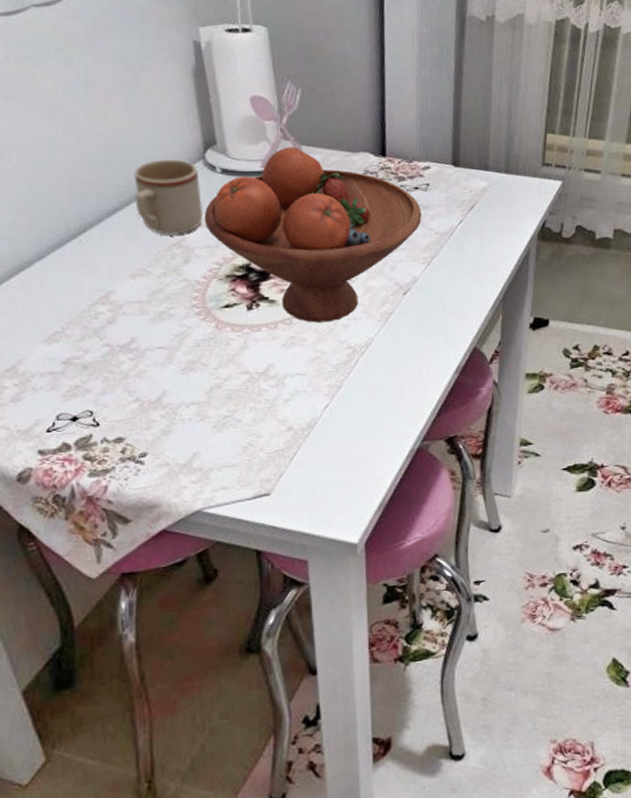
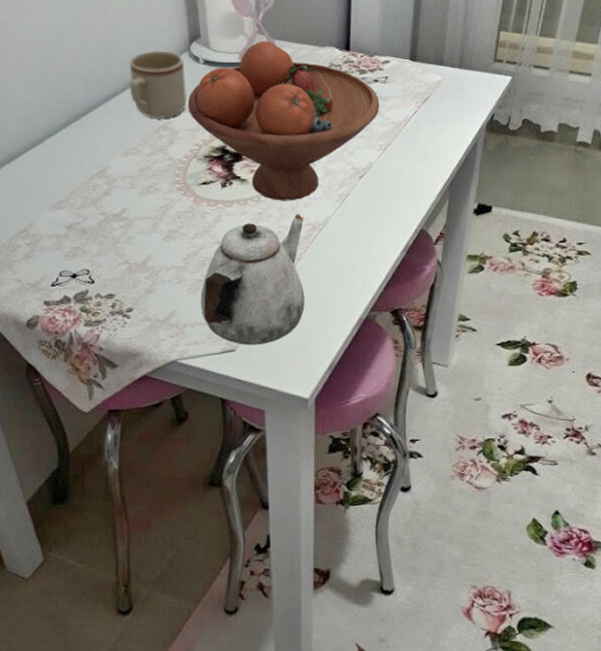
teapot: none [227,336,349,488] -> present [200,214,305,345]

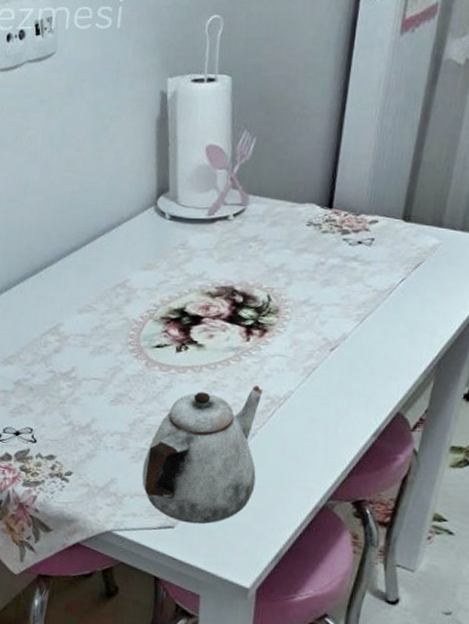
mug: present [129,50,187,118] -> none [90,204,150,276]
fruit bowl: present [187,41,380,201] -> none [148,196,362,371]

